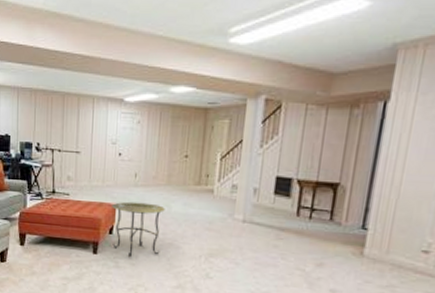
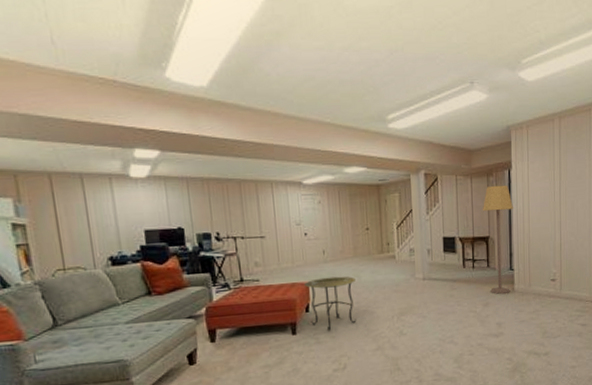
lamp: none [329,120,383,257] -> present [483,185,513,294]

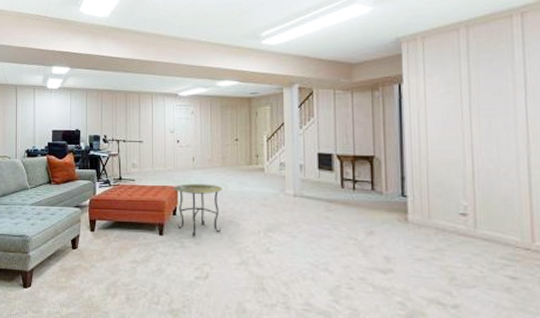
lamp: present [483,185,513,294] -> none [366,100,405,223]

